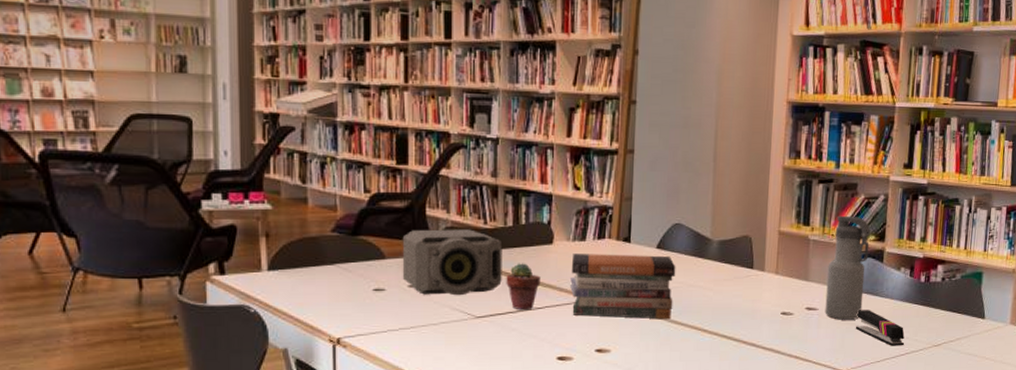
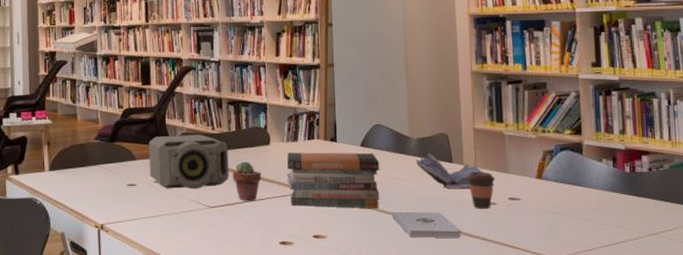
notepad: none [684,322,755,352] -> present [392,211,461,239]
book: none [714,257,794,298] -> present [415,152,495,189]
coffee cup: none [765,279,795,320] -> present [466,171,496,209]
water bottle: present [825,215,871,320] -> none [526,112,567,209]
stapler: present [855,310,905,346] -> none [561,200,616,235]

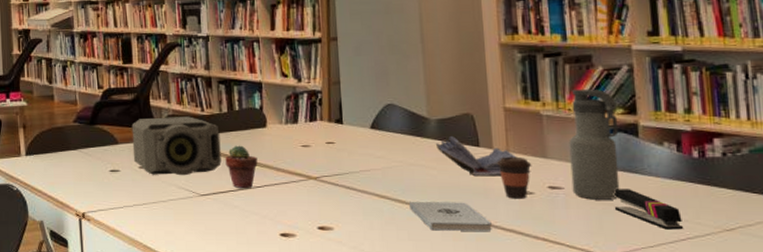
book stack: present [287,152,380,209] -> none [286,135,395,198]
water bottle: none [526,112,567,209] -> present [569,89,620,200]
stapler: none [561,200,616,235] -> present [614,189,683,230]

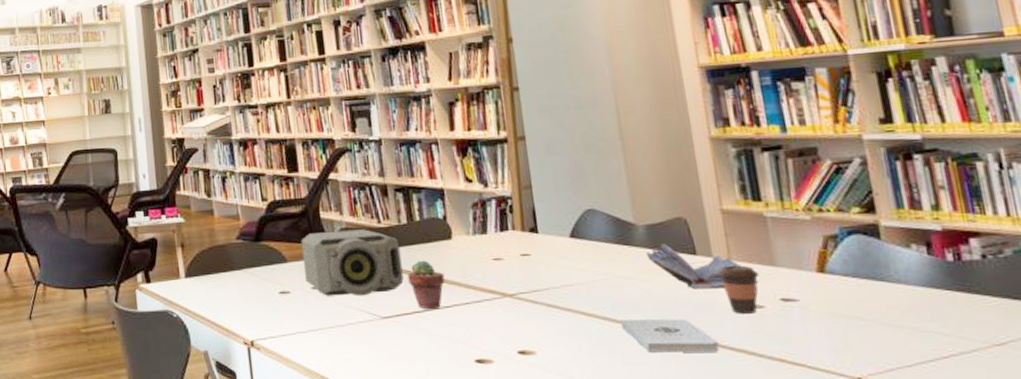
water bottle: present [569,89,620,200] -> none [798,185,865,313]
stapler: present [614,189,683,230] -> none [858,299,944,346]

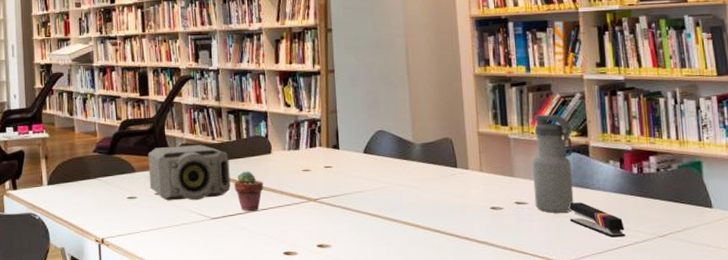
notepad: present [621,318,719,353] -> none [397,218,468,245]
book: present [645,242,759,289] -> none [419,158,501,195]
coffee cup: present [717,265,760,314] -> none [471,176,502,214]
water bottle: none [798,185,865,313] -> present [532,114,574,213]
stapler: none [858,299,944,346] -> present [569,202,625,238]

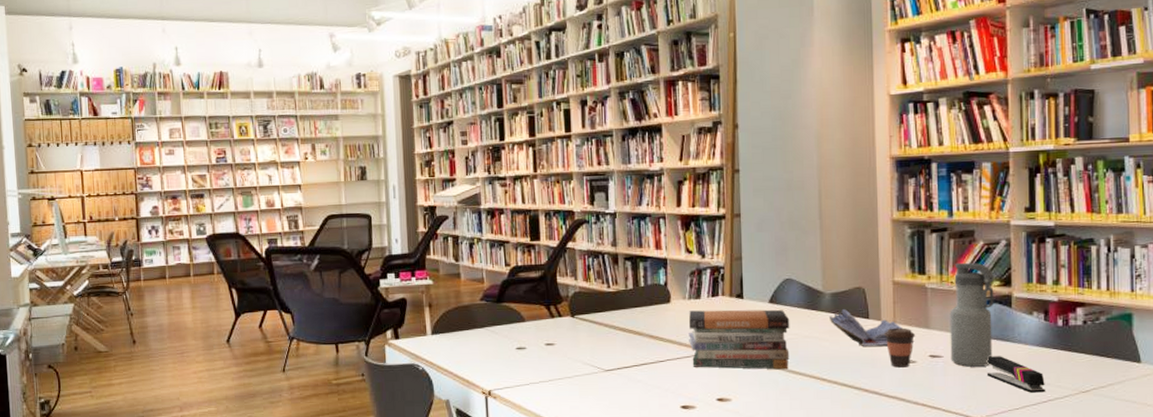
speaker: present [148,145,231,201] -> none [538,293,626,352]
potted succulent: present [234,171,264,212] -> none [630,321,661,364]
book stack: none [289,159,385,217] -> present [689,309,790,370]
book: none [419,158,501,195] -> present [828,308,915,347]
coffee cup: none [471,176,502,214] -> present [883,327,916,368]

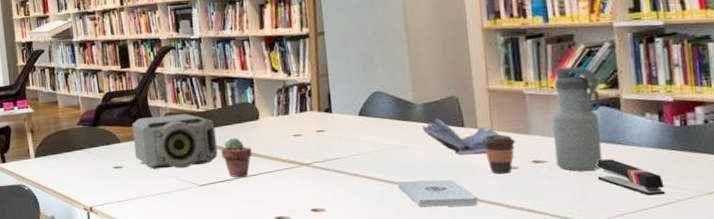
speaker: none [538,293,626,352] -> present [132,114,218,169]
potted succulent: none [630,321,661,364] -> present [221,138,252,178]
book stack: present [689,309,790,370] -> none [278,121,383,180]
notepad: none [803,371,877,400] -> present [398,179,478,208]

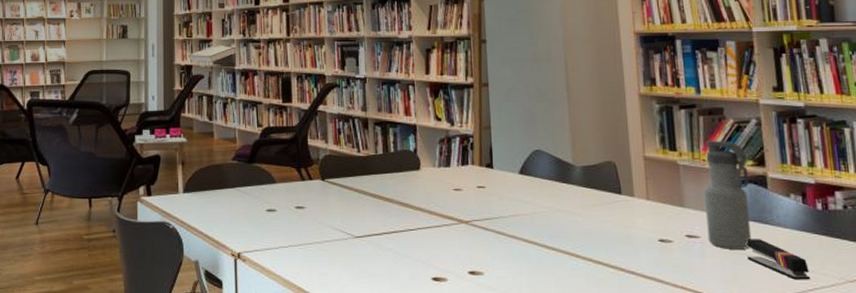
speaker: present [132,114,218,169] -> none [289,157,376,217]
potted succulent: present [221,138,252,178] -> none [380,187,411,232]
notepad: present [398,179,478,208] -> none [556,247,634,280]
book: present [421,118,515,155] -> none [580,182,670,224]
coffee cup: present [481,134,516,174] -> none [637,205,671,247]

